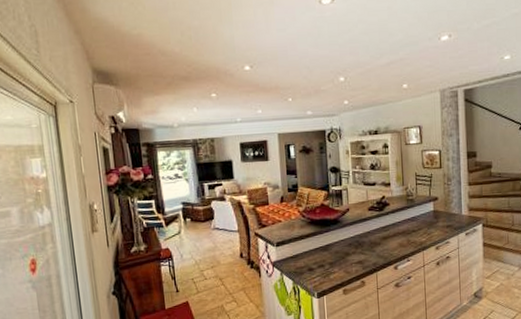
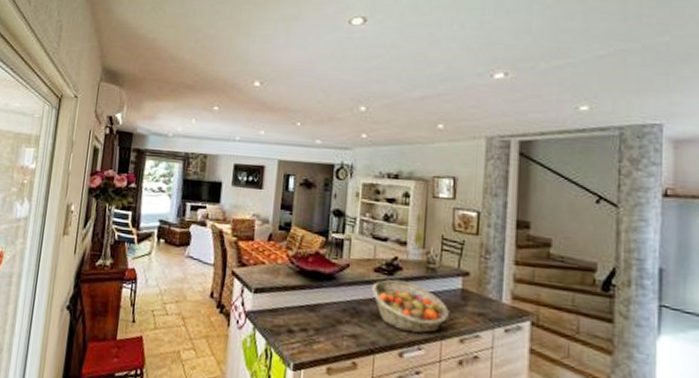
fruit basket: none [368,212,427,251] -> present [371,279,449,334]

